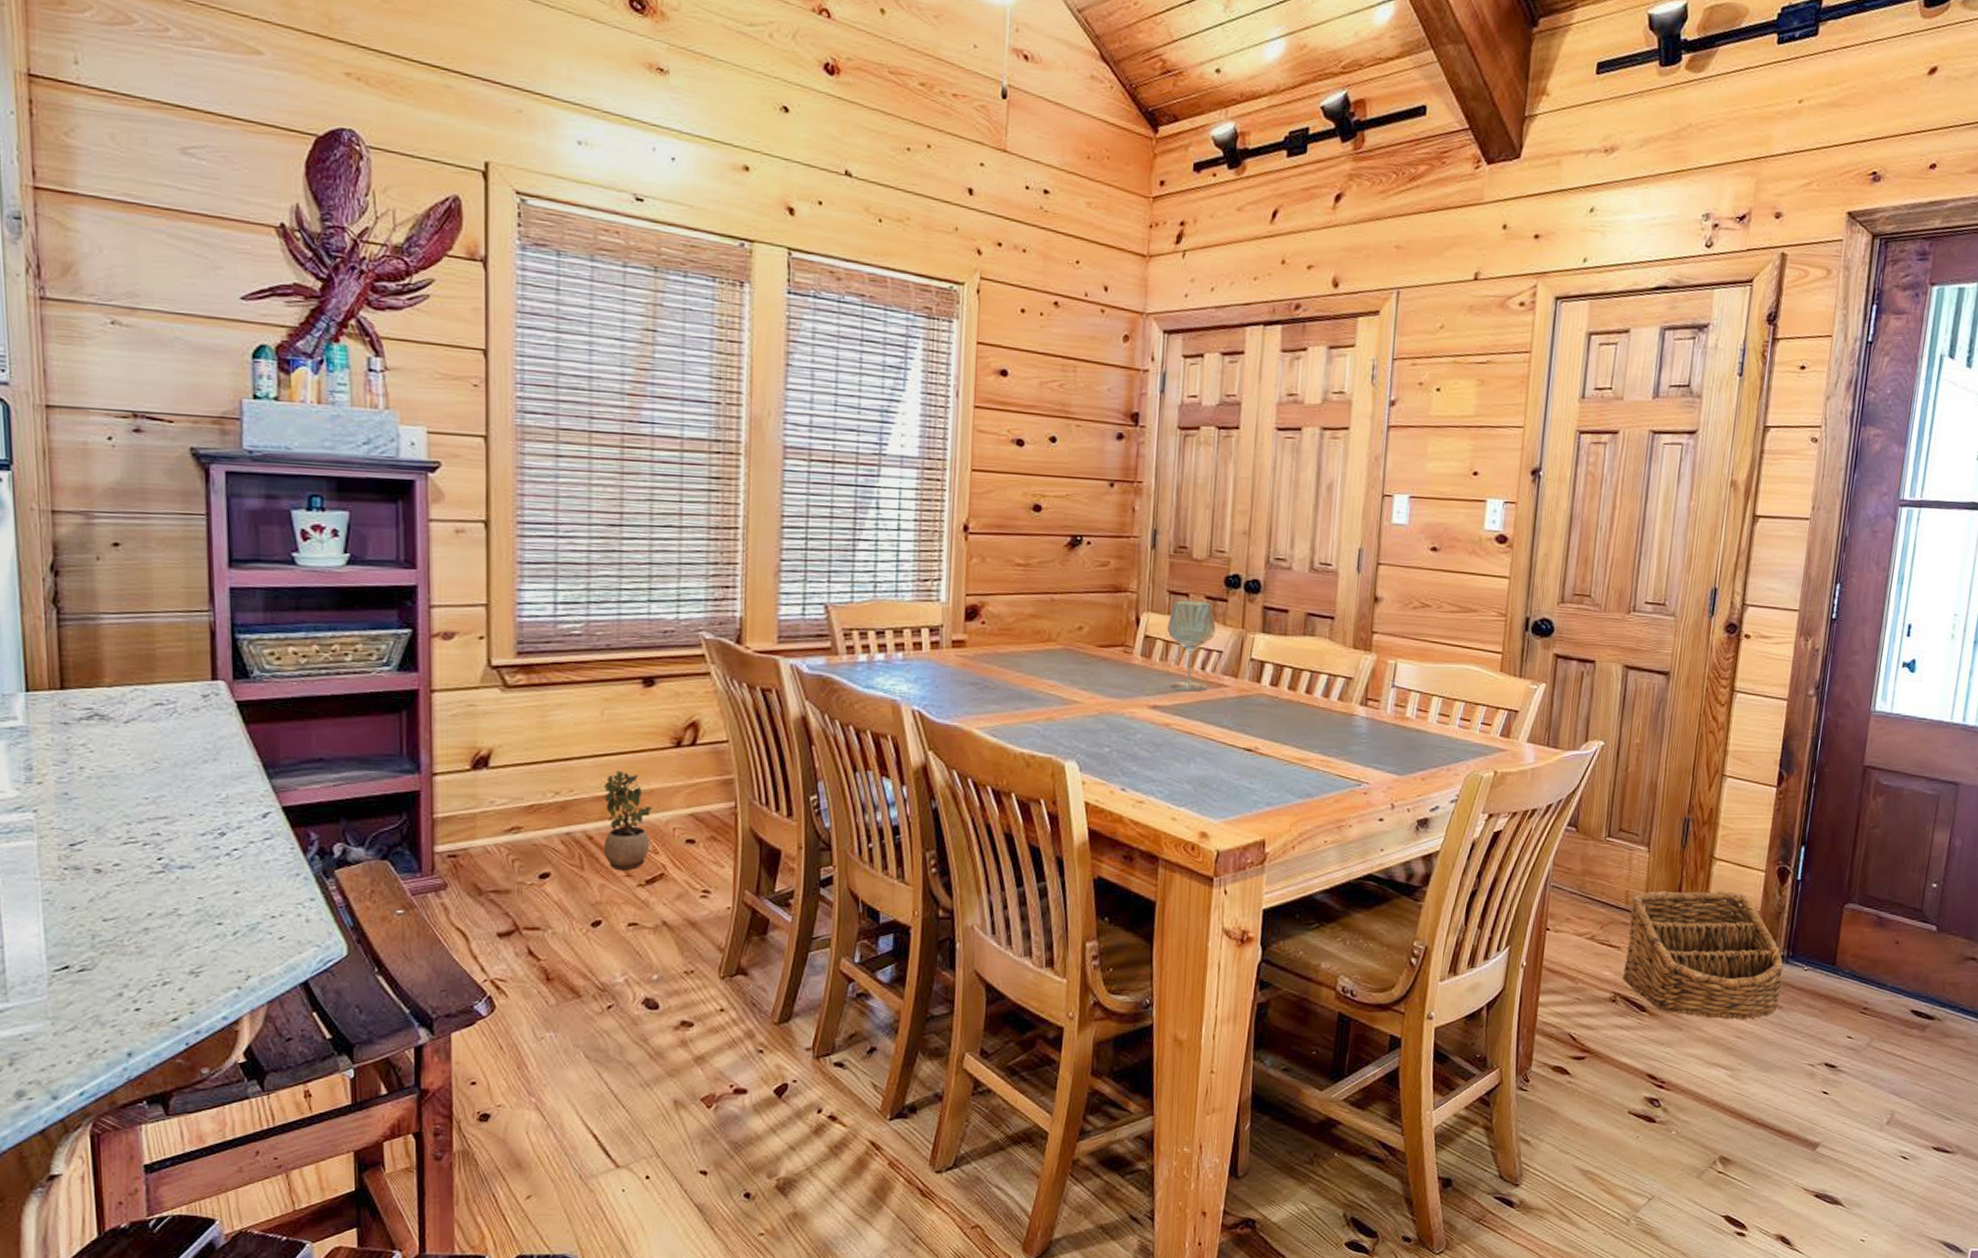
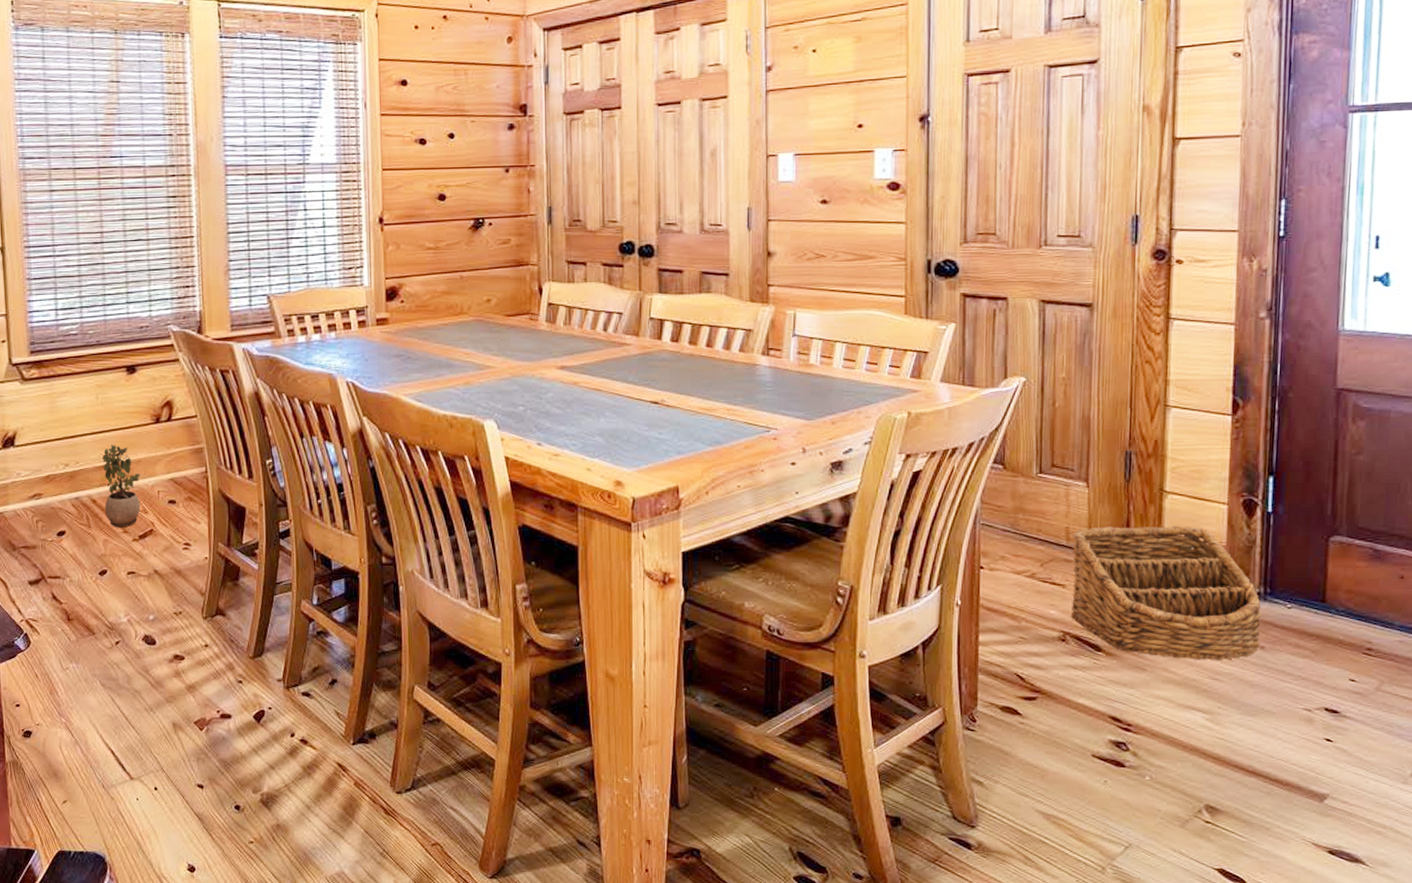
wine glass: present [1166,600,1216,692] -> none [568,268,614,352]

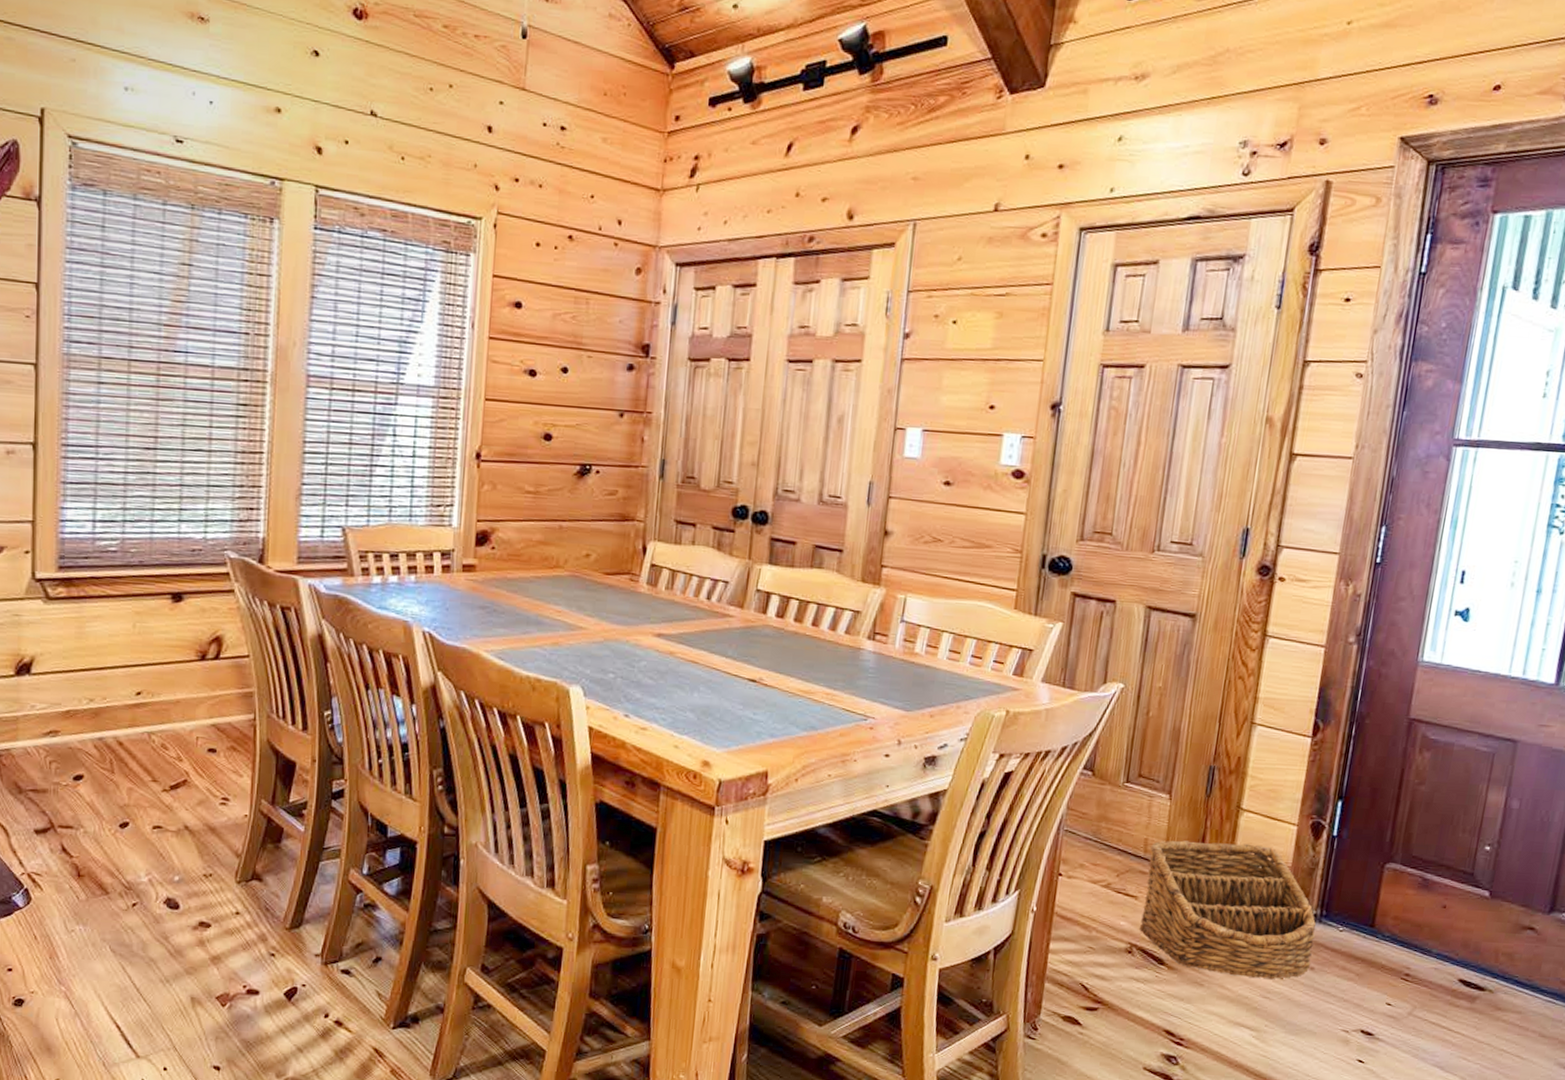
potted plant: present [102,444,141,528] -> none [133,680,177,776]

